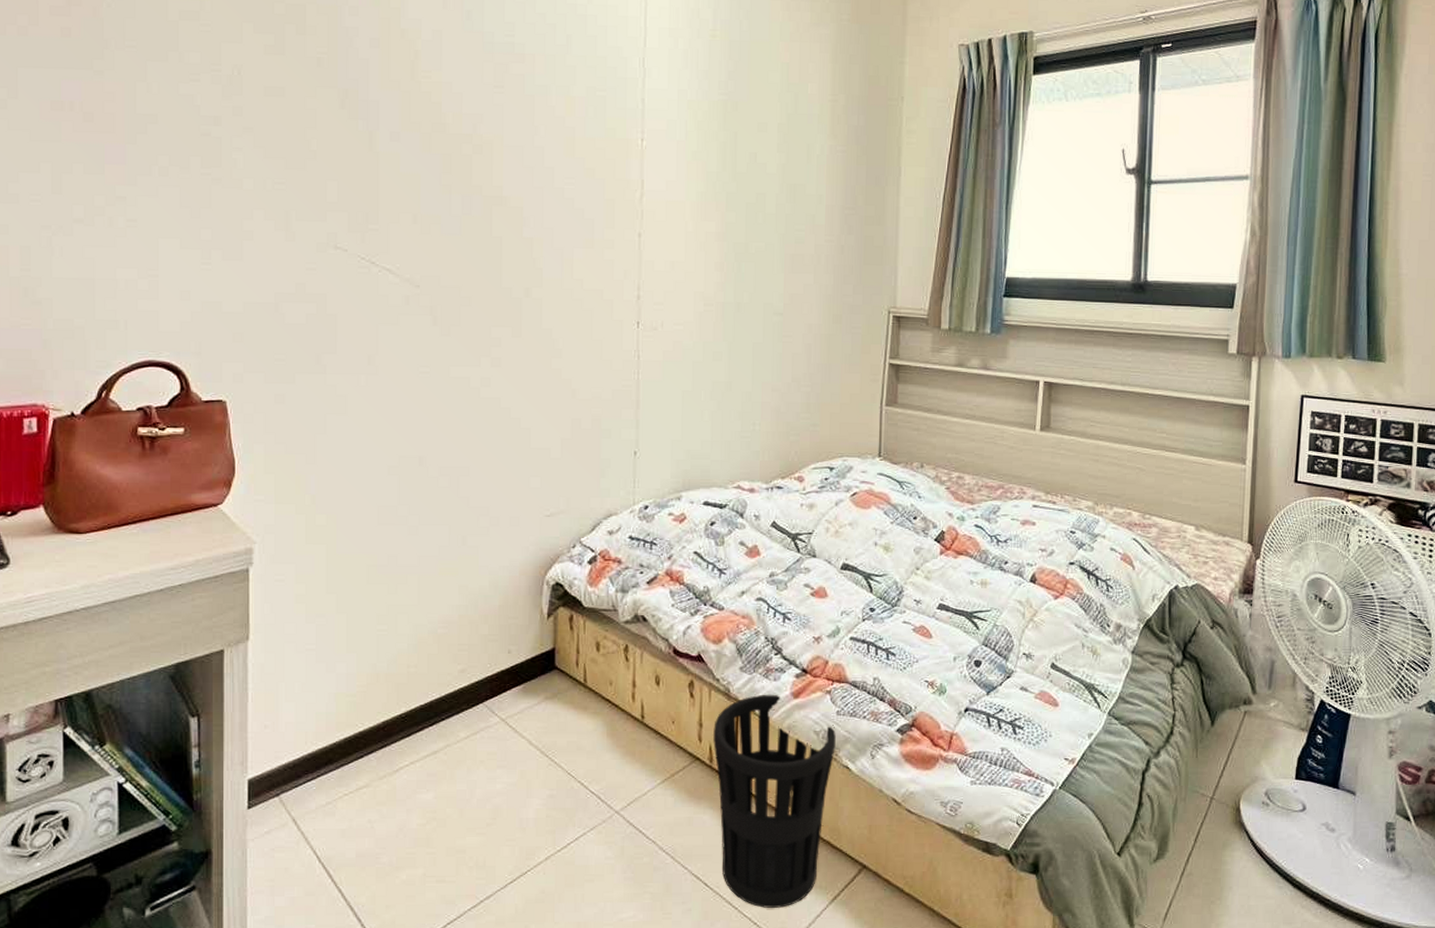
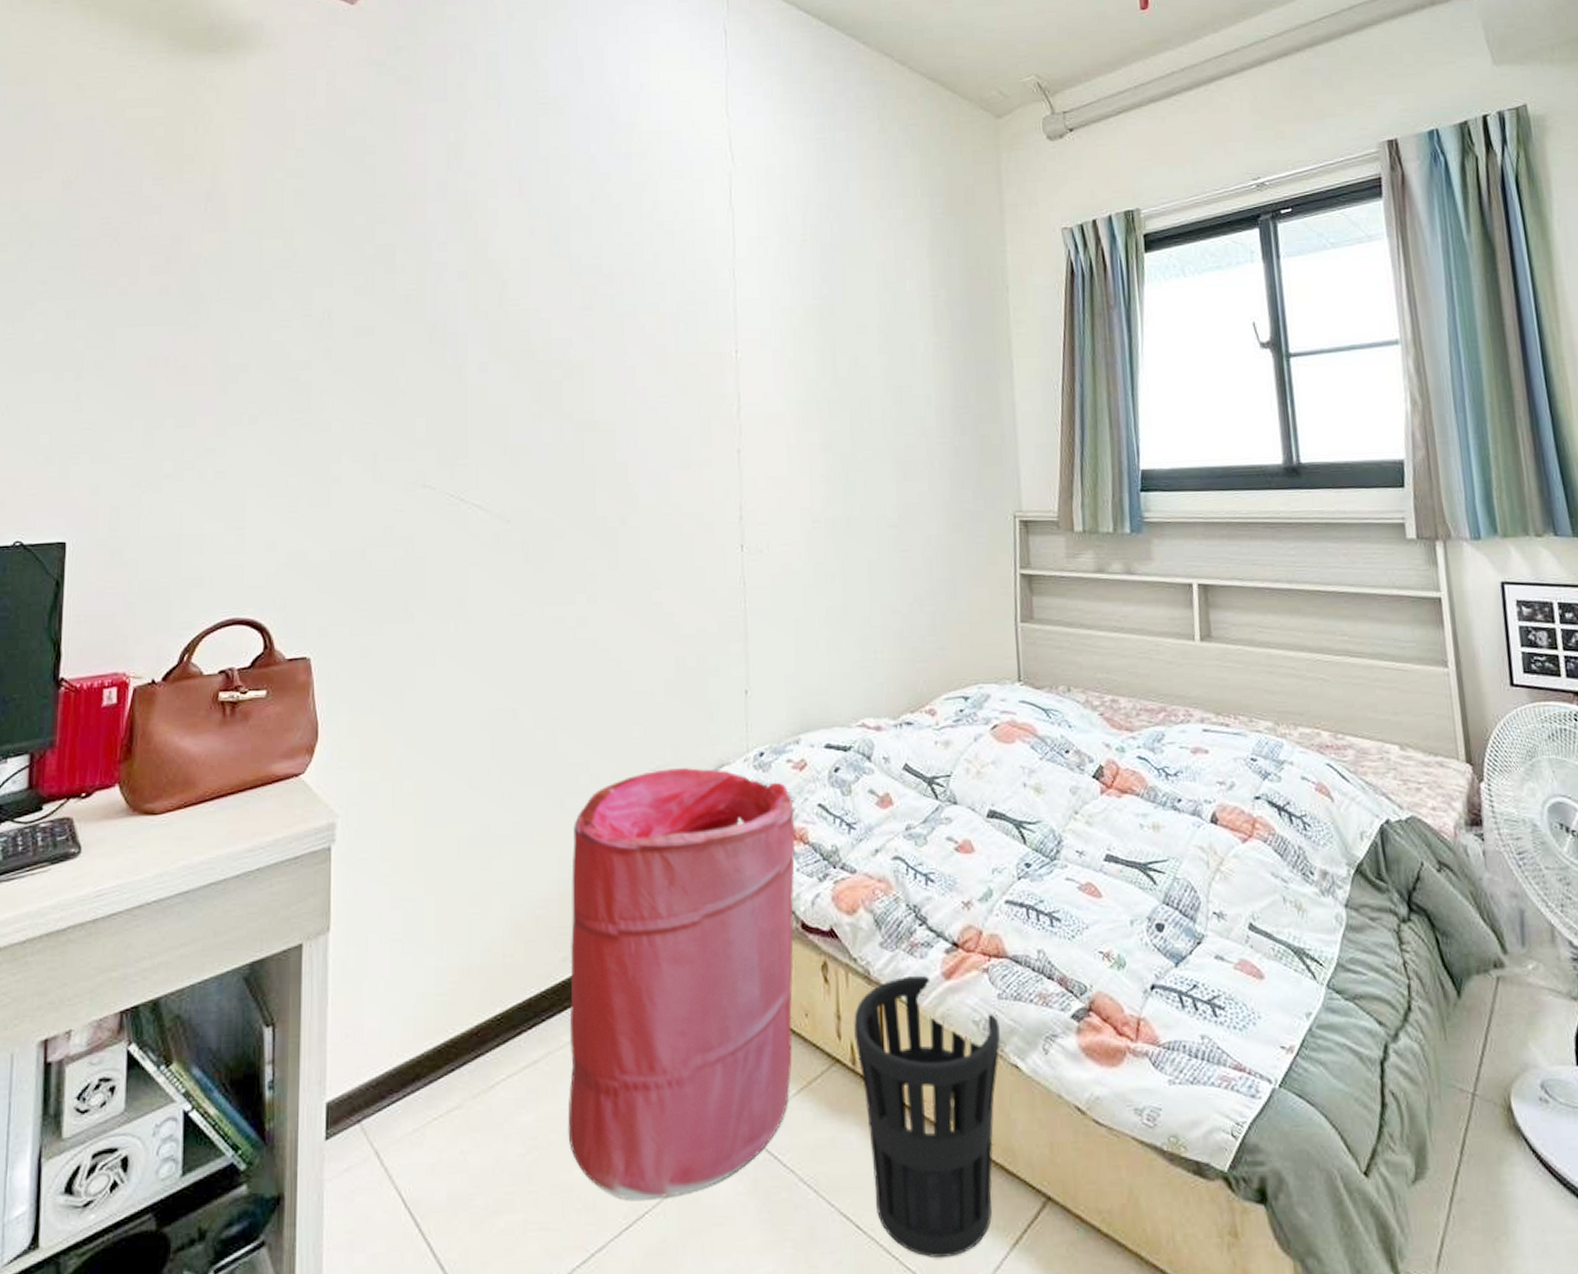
laundry hamper: none [463,516,673,861] -> present [568,768,796,1200]

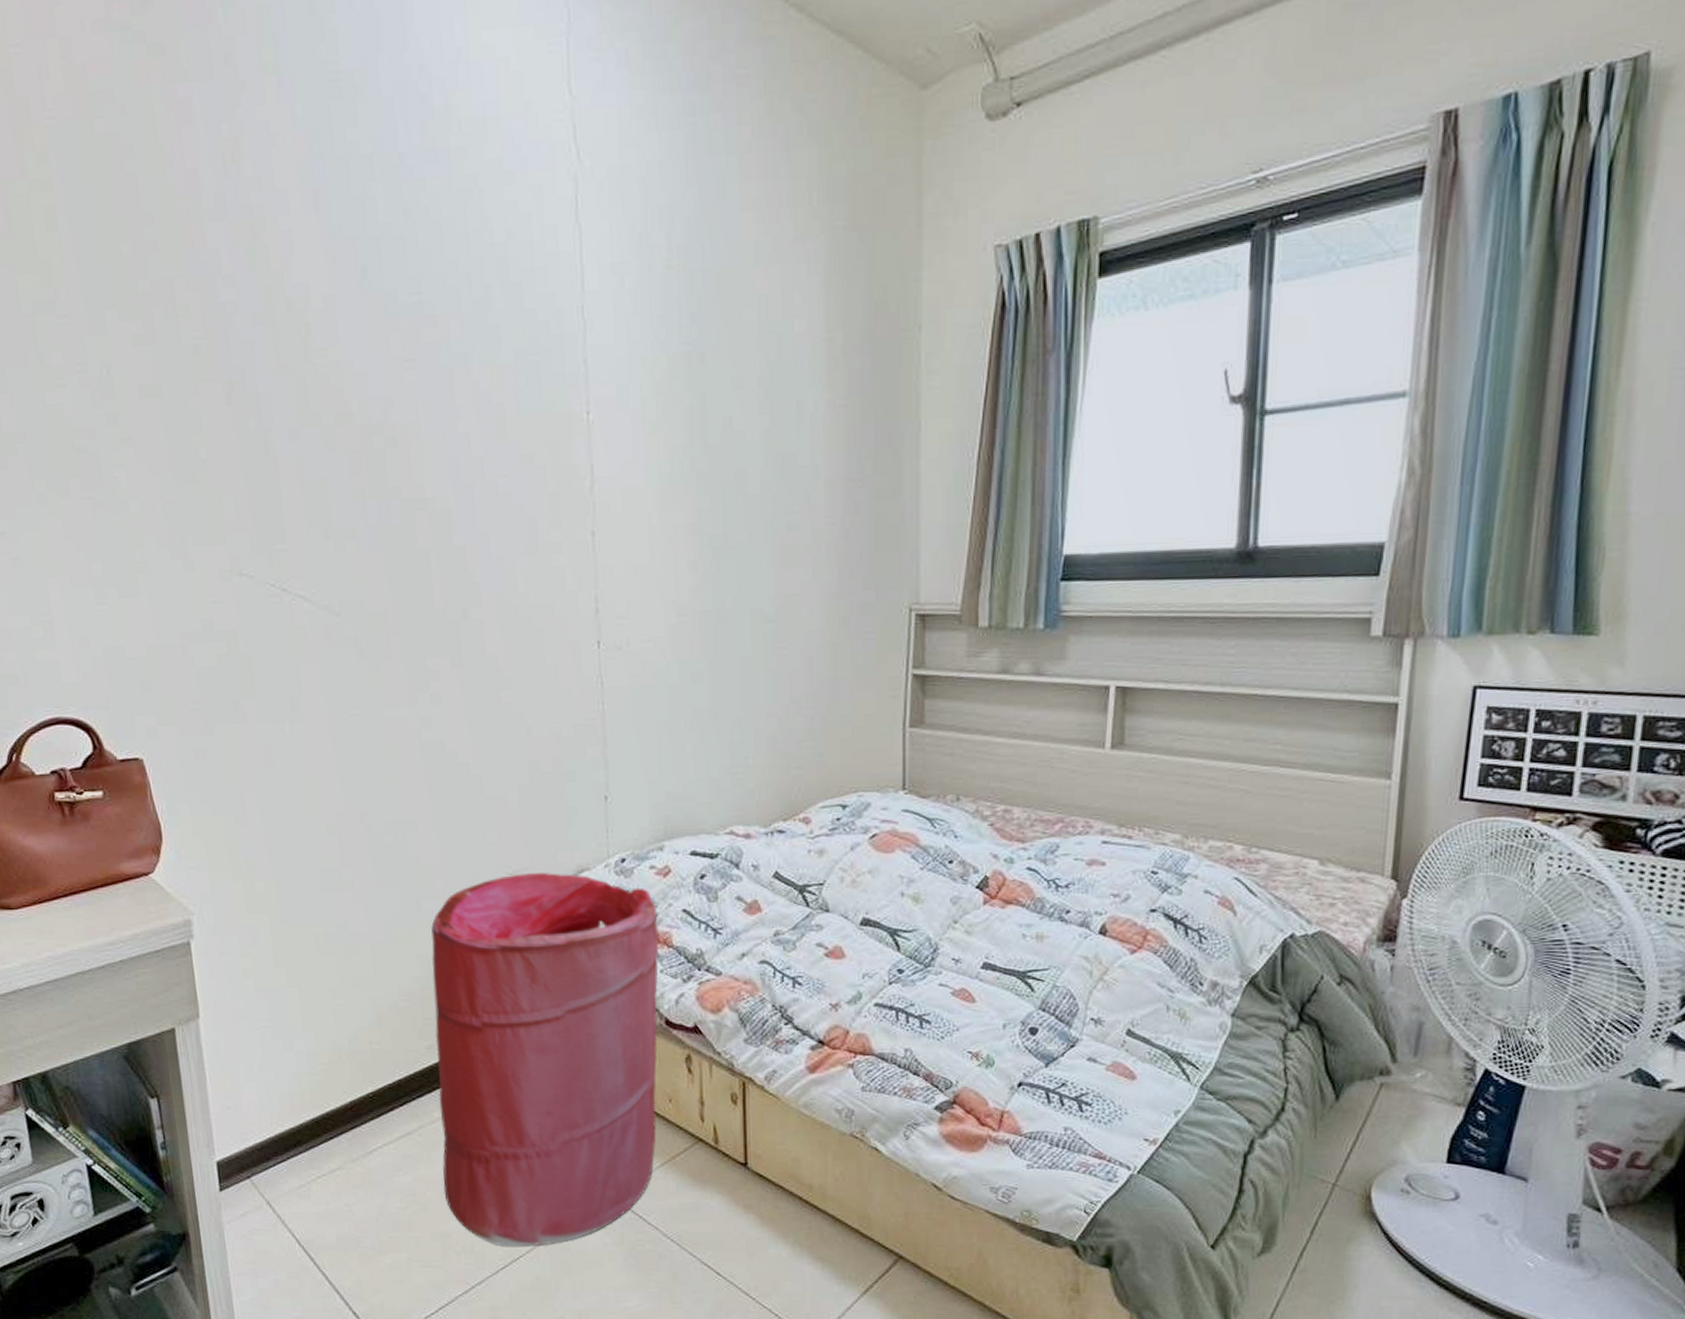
wastebasket: present [853,975,1000,1257] -> none [716,1068,862,1299]

